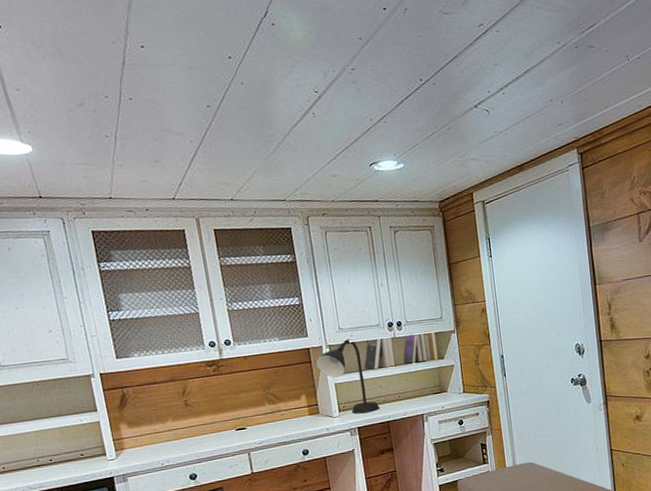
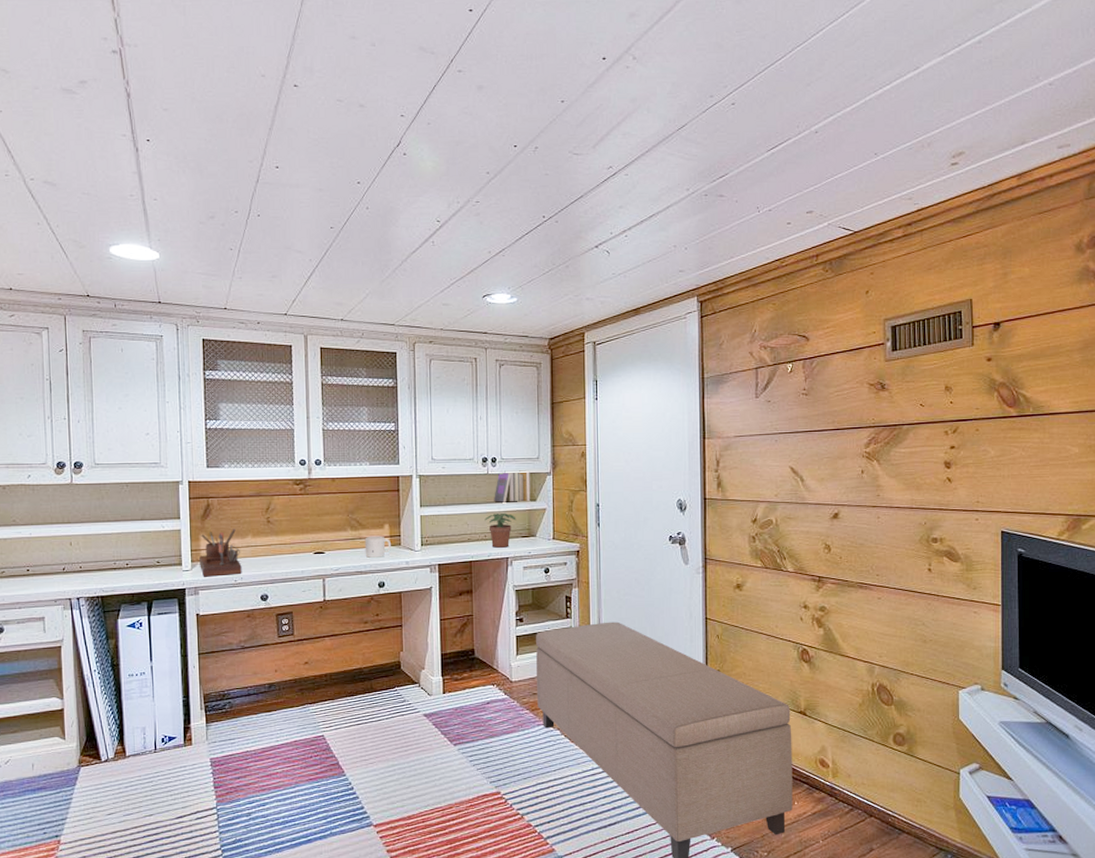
desk organizer: none [121,415,168,464] -> present [199,529,242,577]
mug: none [283,406,311,429] -> present [364,535,392,558]
desk lamp: present [316,339,380,414] -> none [404,471,464,550]
books: present [364,335,396,370] -> none [453,471,486,506]
potted plant: none [397,373,427,407] -> present [485,513,516,548]

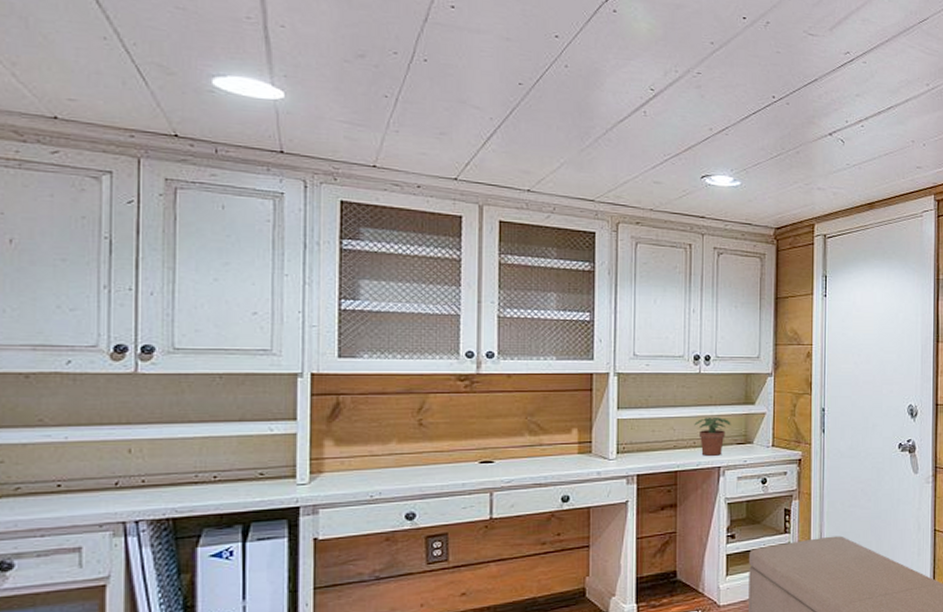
desk organizer: present [199,529,242,577] -> none [322,433,381,492]
mug: present [364,535,392,558] -> none [546,442,580,468]
books: present [494,470,531,503] -> none [706,370,749,405]

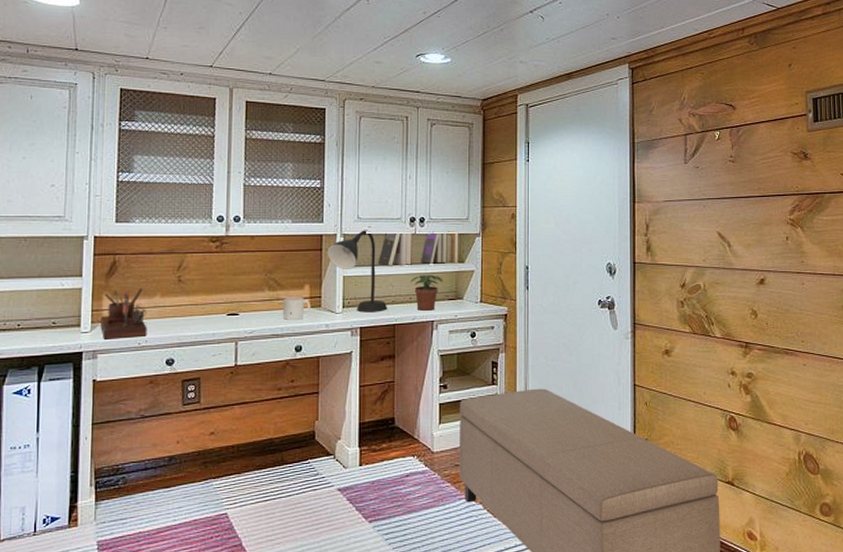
desk organizer: none [322,433,381,492] -> present [100,288,147,340]
mug: none [546,442,580,468] -> present [282,297,312,320]
desk lamp: none [598,368,669,459] -> present [327,230,388,313]
books: none [658,370,698,408] -> present [378,231,413,266]
books: none [706,370,749,405] -> present [421,231,459,264]

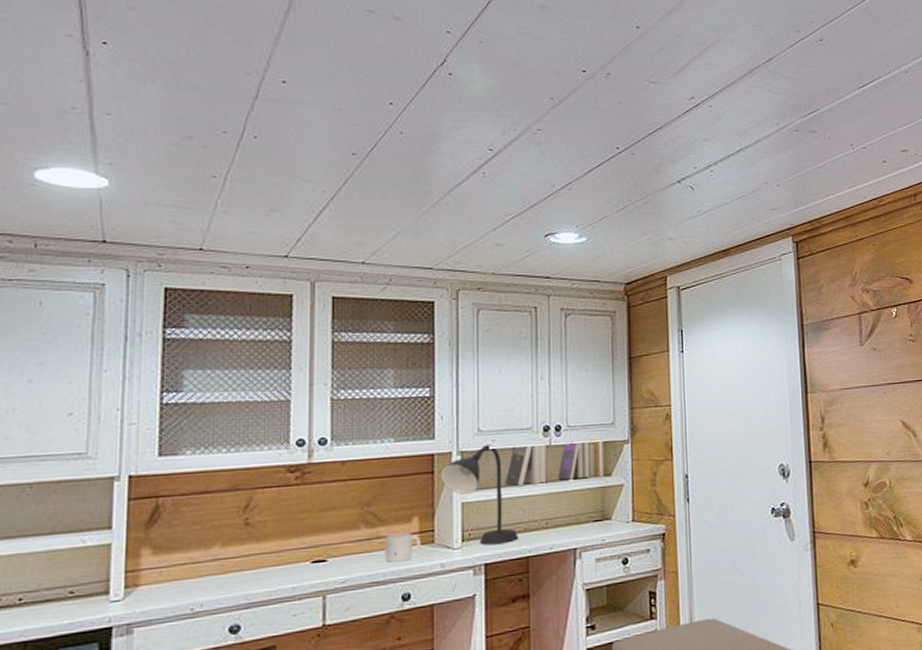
desk organizer: present [100,288,147,340] -> none [137,537,203,608]
potted plant: present [410,275,443,311] -> none [546,493,587,538]

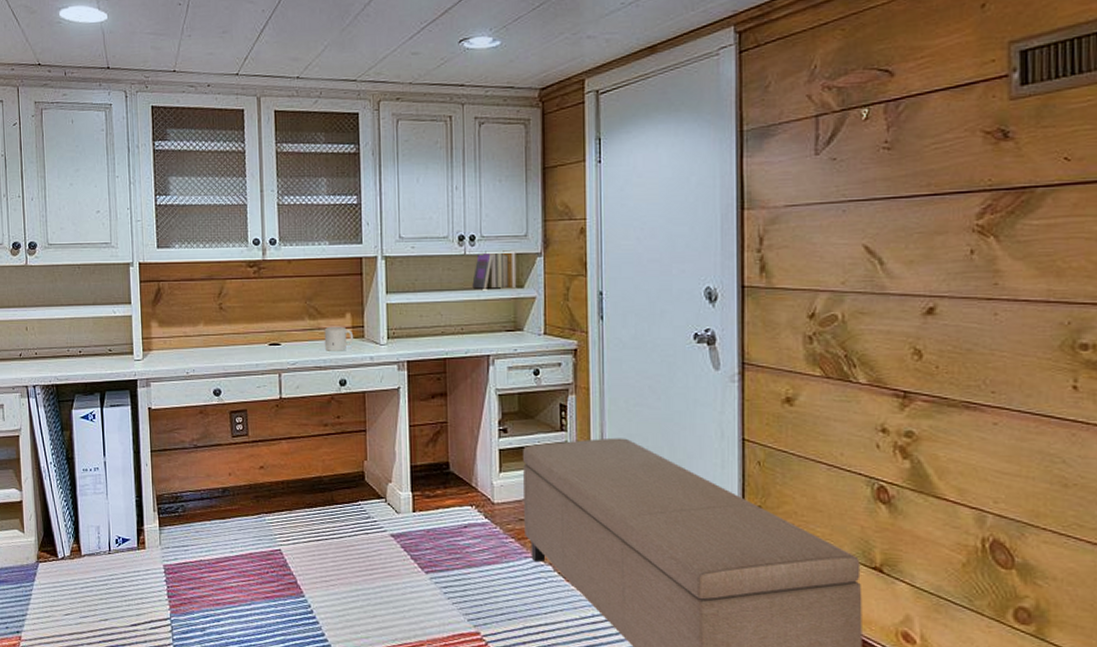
desk lamp: present [440,444,519,545] -> none [368,251,437,344]
books: present [506,442,548,487] -> none [424,251,463,292]

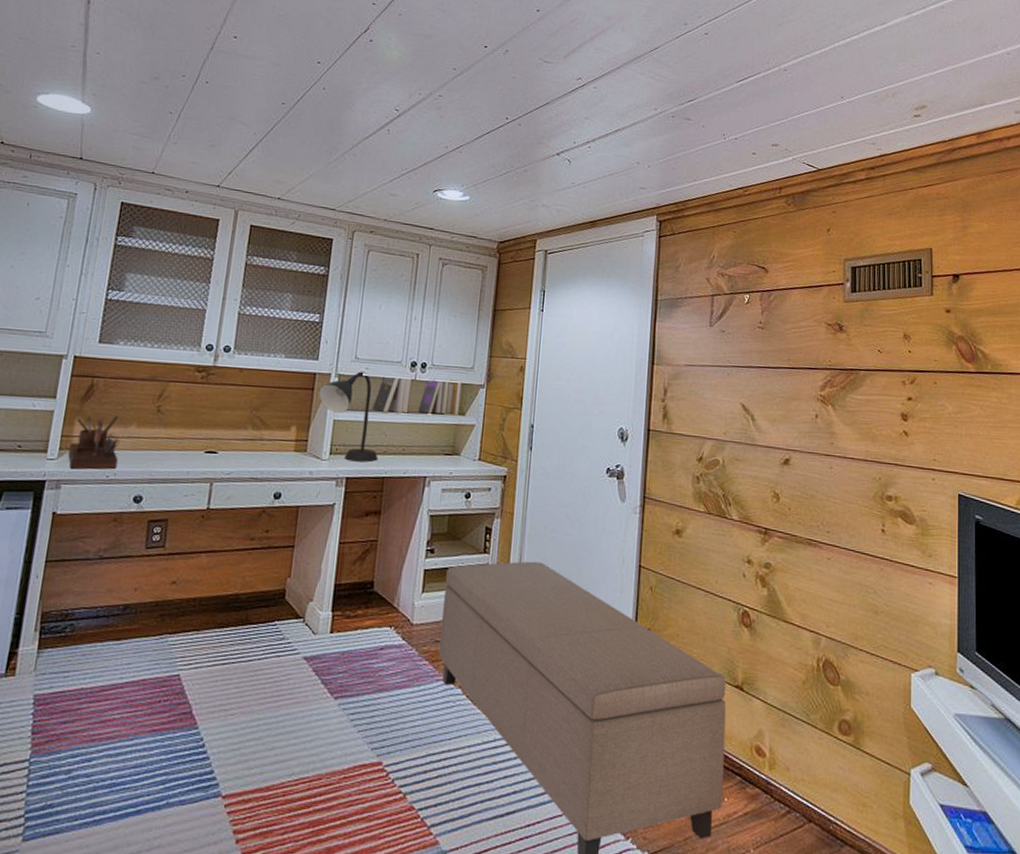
desk organizer: none [151,315,194,368] -> present [68,415,120,470]
mug: present [324,326,354,351] -> none [264,438,297,464]
desk lamp: none [368,251,437,344] -> present [318,371,379,463]
books: none [424,251,463,292] -> present [373,376,414,414]

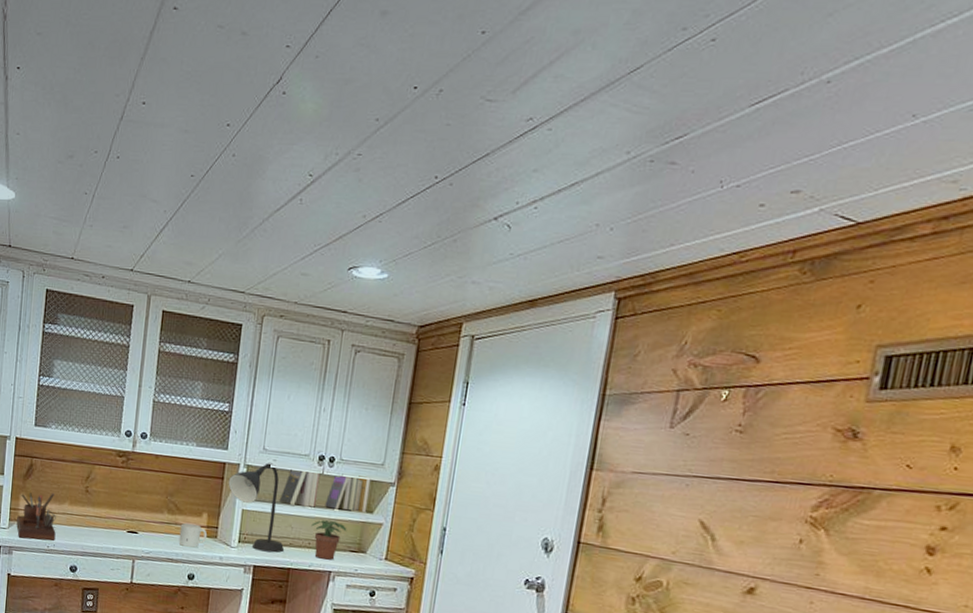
mug: none [264,438,297,464] -> present [178,523,208,548]
potted plant: none [405,425,441,465] -> present [311,520,347,560]

